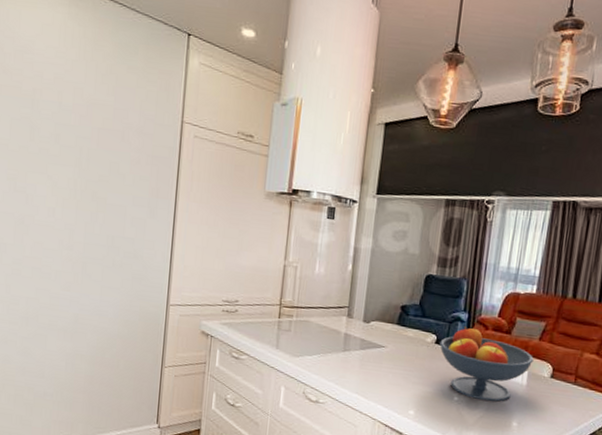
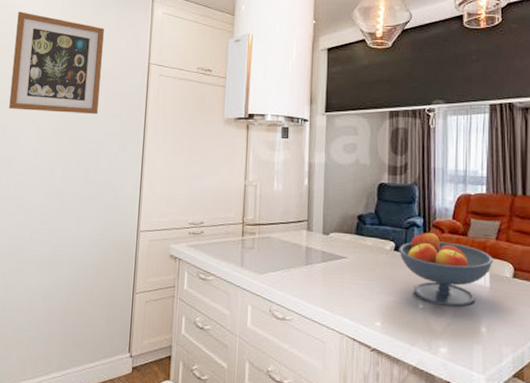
wall art: none [20,45,130,176] -> present [9,12,104,115]

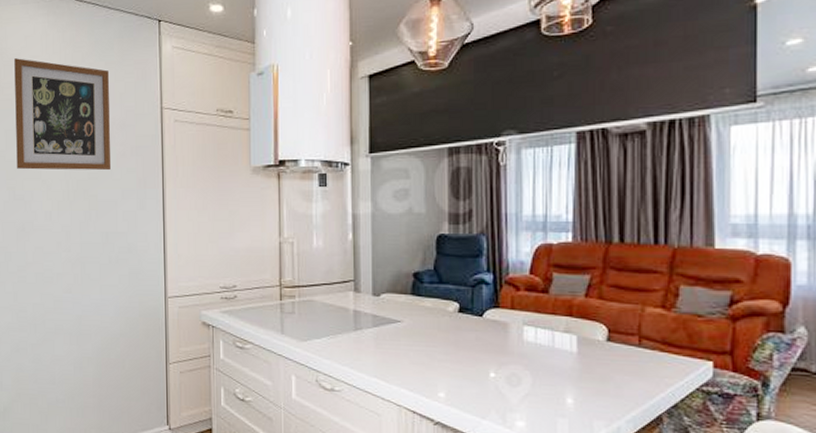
fruit bowl: present [399,231,494,307] -> none [464,289,582,375]

